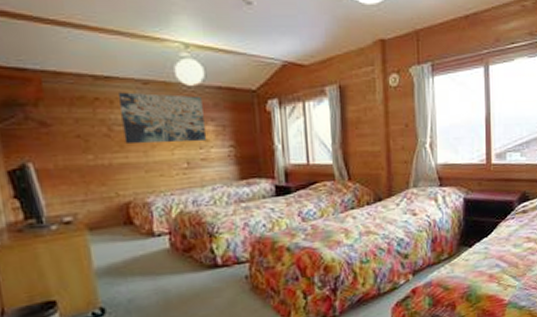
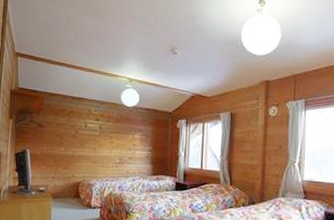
wall art: present [117,92,207,145] -> none [84,108,135,146]

